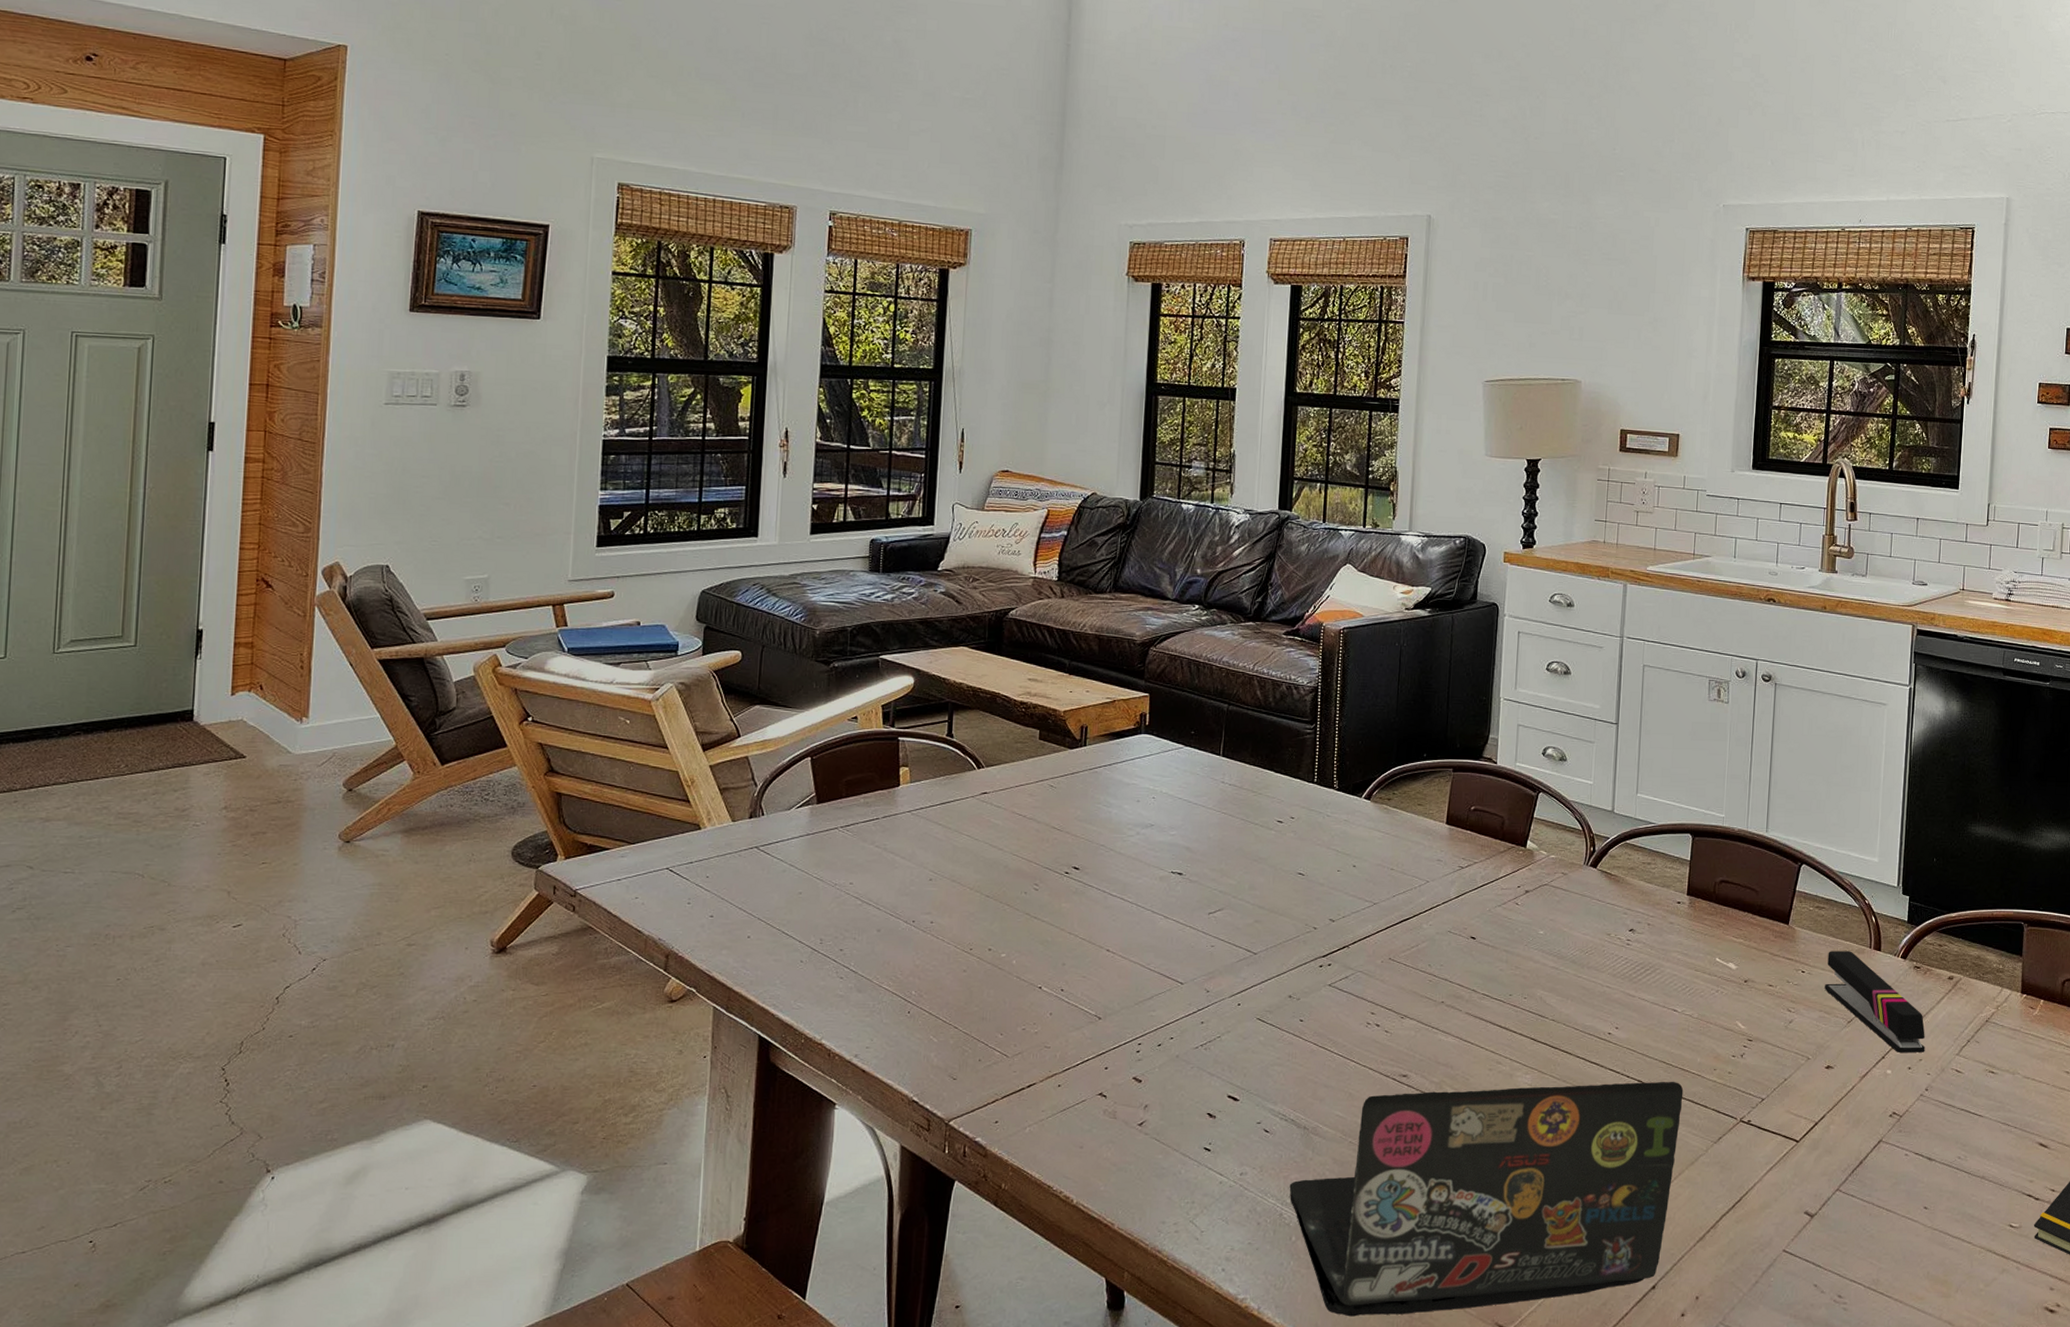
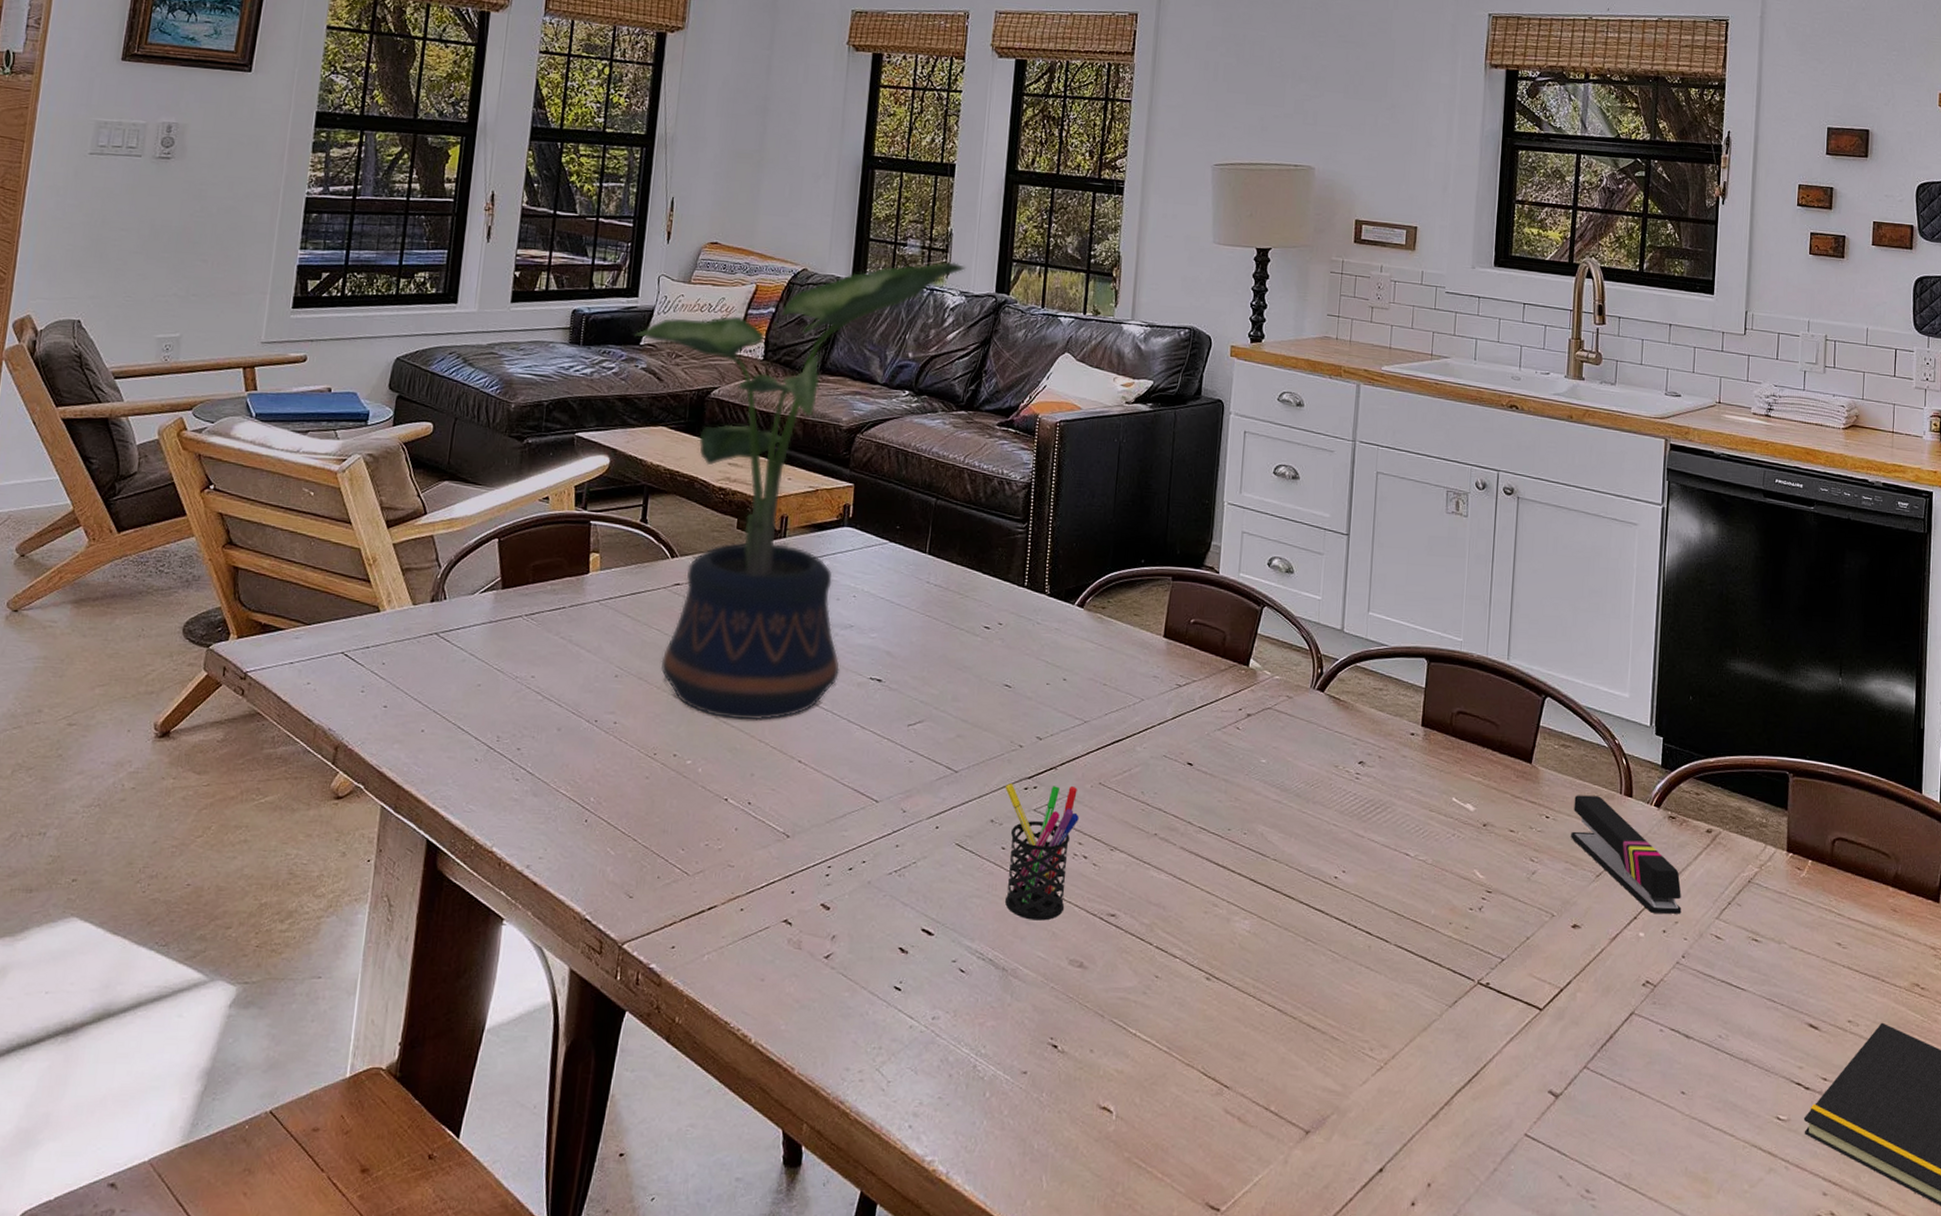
potted plant: none [932,482,1250,915] -> present [635,262,967,721]
laptop: present [1289,1081,1684,1317] -> none [984,934,1416,1188]
pen holder: none [1301,962,1371,1083] -> present [1005,784,1079,921]

